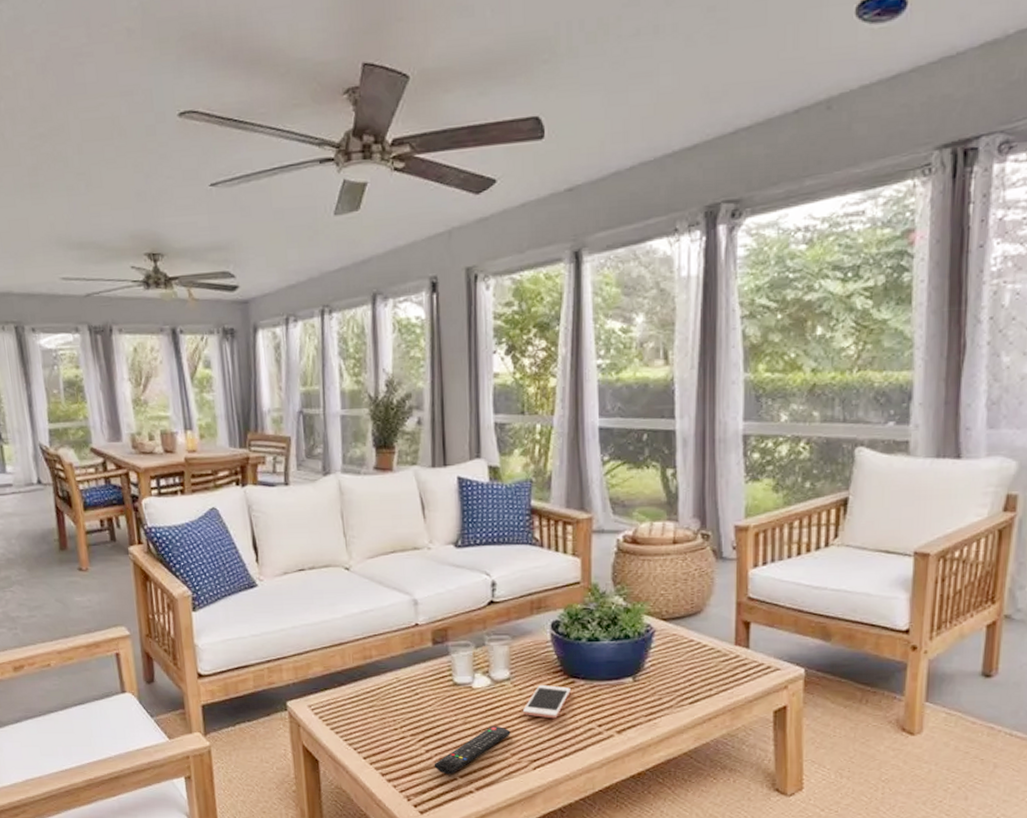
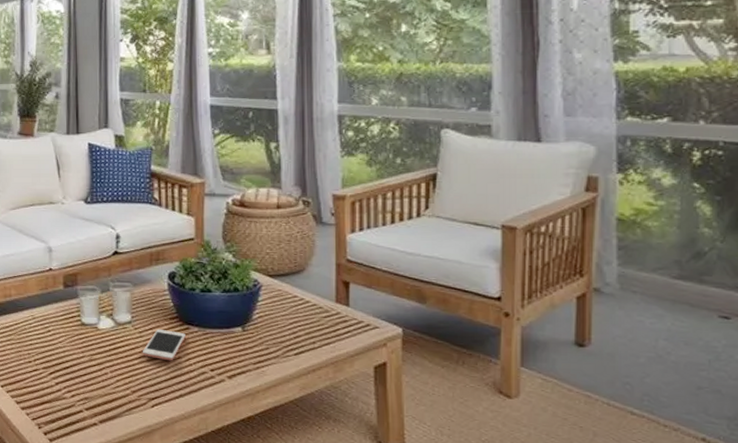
remote control: present [434,725,511,775] -> none [62,364,132,407]

